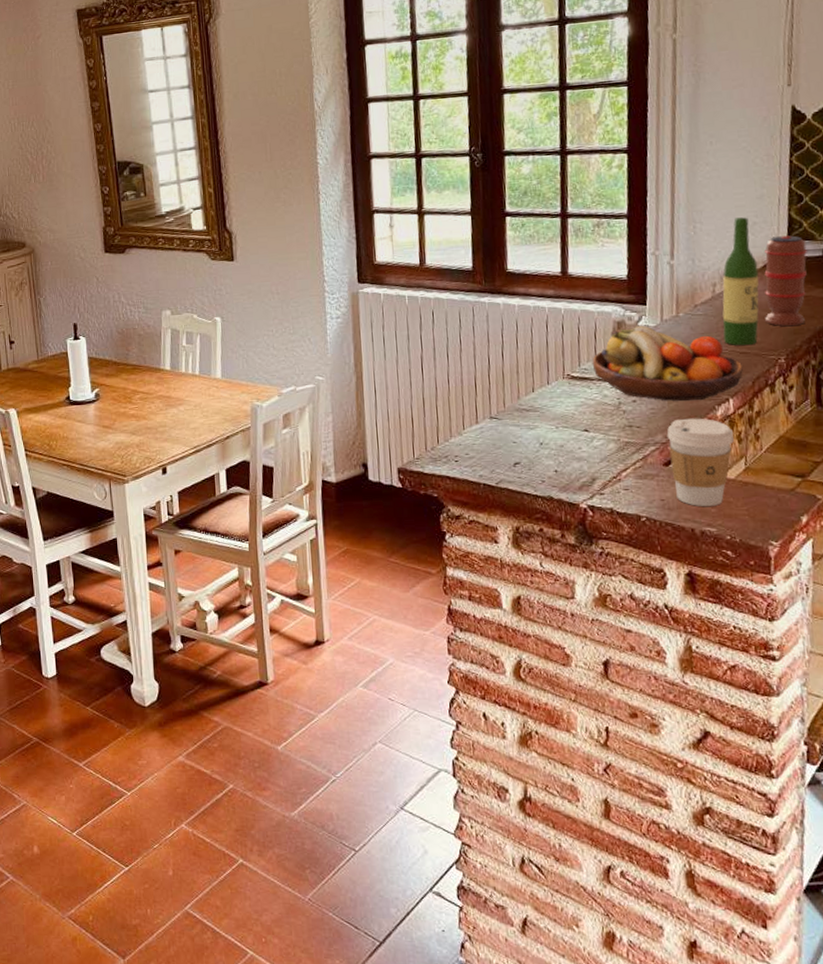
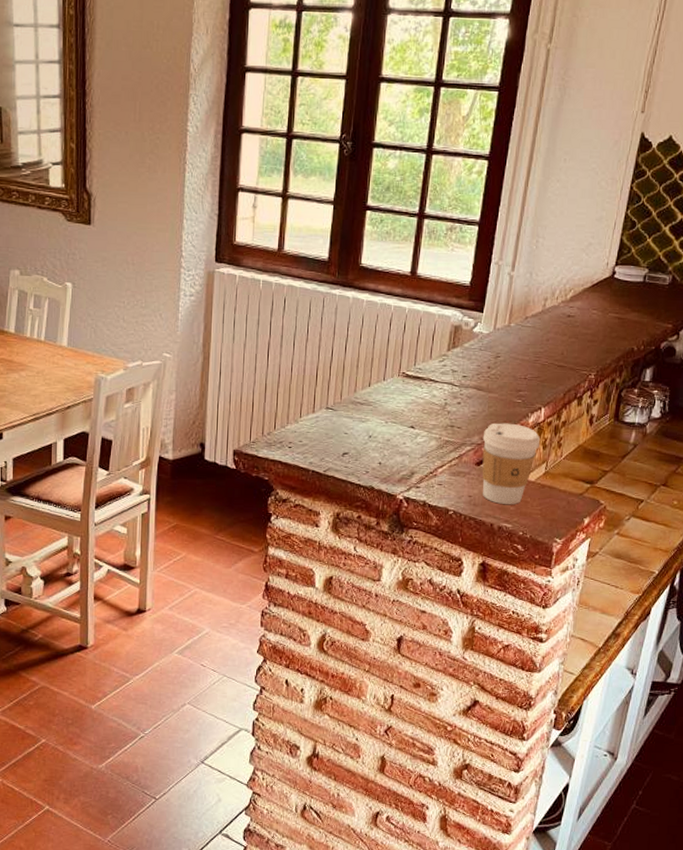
fruit bowl: present [592,325,743,401] -> none [426,331,558,407]
wine bottle: present [722,217,759,346] -> none [546,237,587,360]
spice grinder: present [764,235,808,327] -> none [584,259,632,346]

